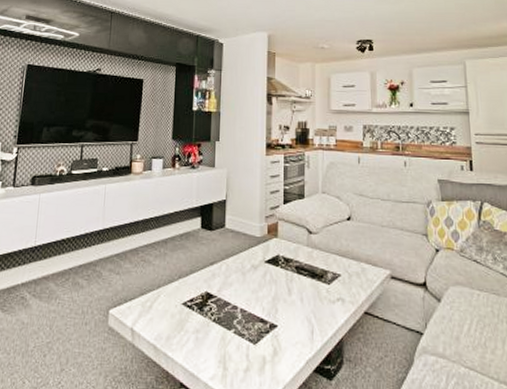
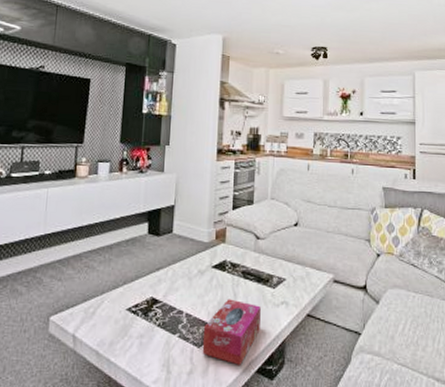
tissue box: none [258,294,316,364] -> present [202,299,261,365]

